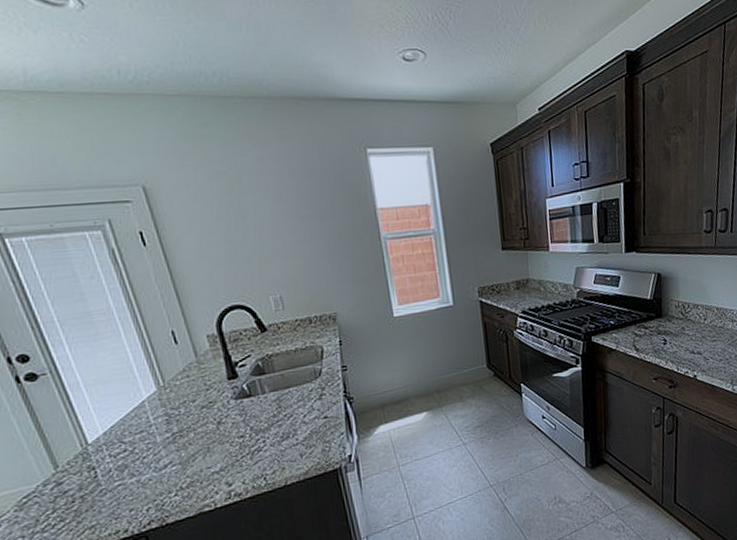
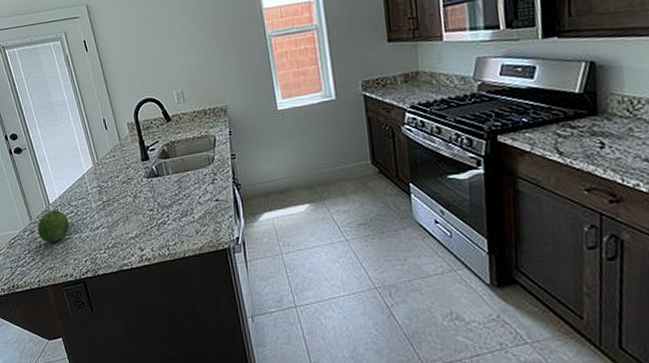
fruit: none [67,450,121,495] -> present [37,210,69,243]

